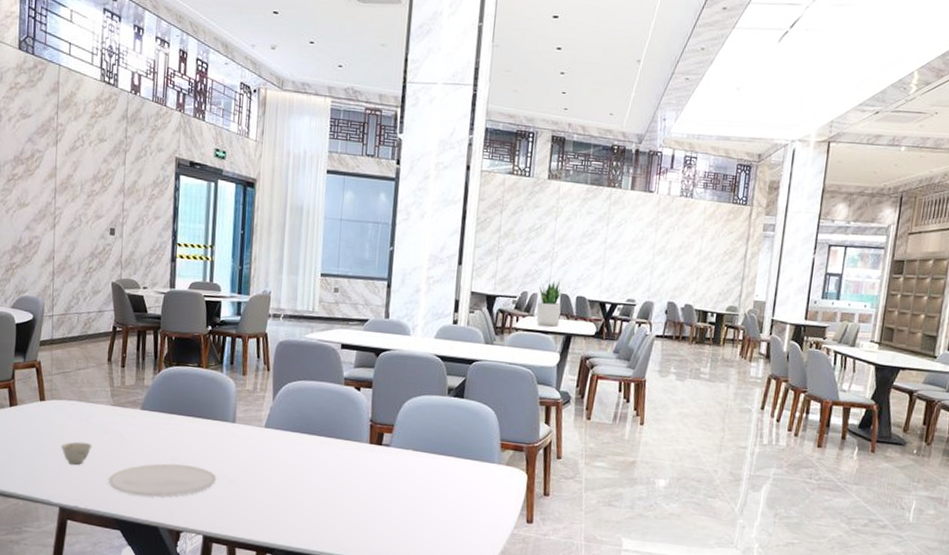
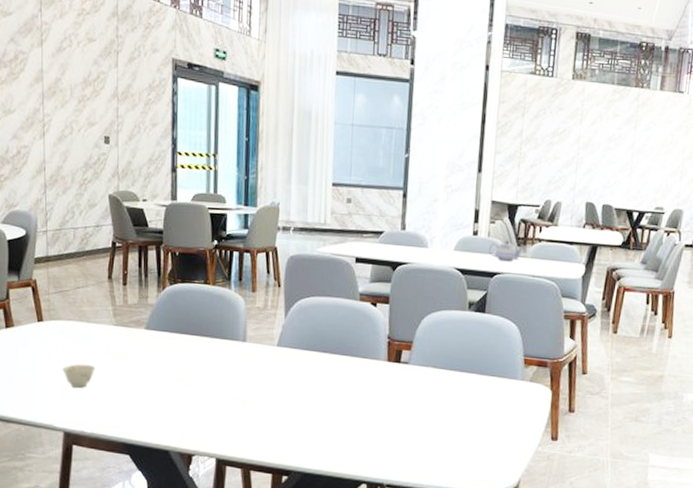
plate: present [108,463,217,497] -> none [114,384,229,420]
teapot: none [468,329,502,350] -> present [489,240,525,262]
planter: present [536,281,561,327] -> none [560,189,587,237]

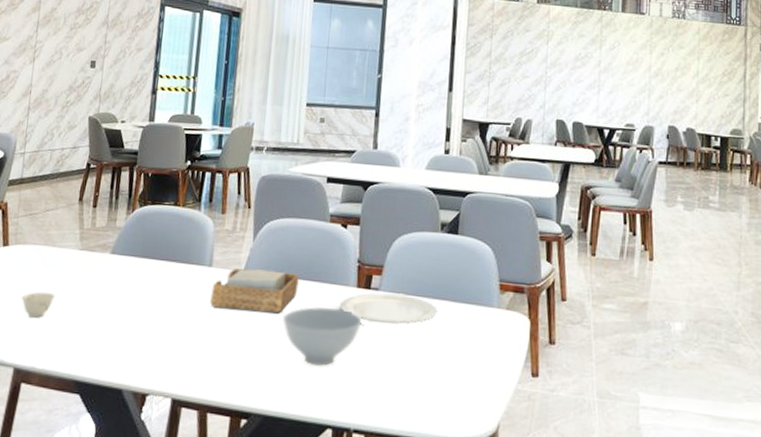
napkin holder: none [246,343,331,385] -> present [210,268,299,314]
bowl: none [317,378,393,430] -> present [283,306,362,366]
plate: none [371,366,464,394] -> present [340,293,437,324]
teapot: present [489,240,525,262] -> none [461,158,497,181]

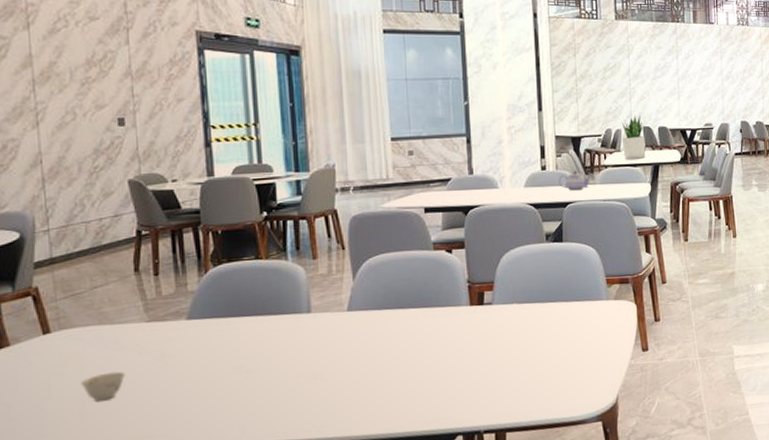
napkin holder: present [210,268,299,314] -> none [314,304,409,351]
bowl: present [283,306,362,366] -> none [397,328,479,383]
plate: present [340,293,437,324] -> none [455,304,551,334]
teapot: none [461,158,497,181] -> present [559,170,592,191]
planter: none [532,106,557,155] -> present [622,115,646,160]

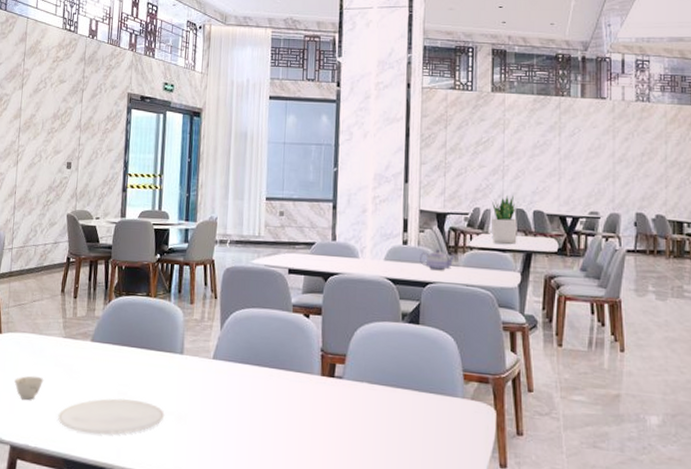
plate: none [153,370,296,420] -> present [58,398,165,435]

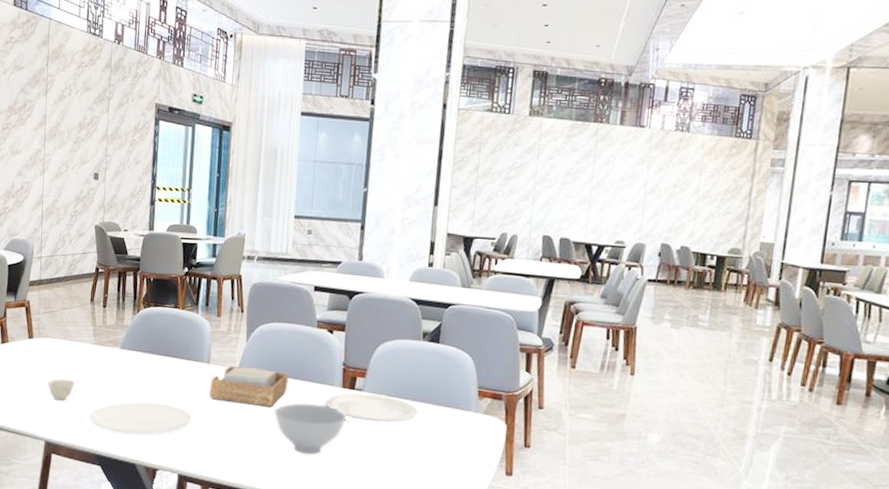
napkin holder: none [183,356,265,400] -> present [209,366,289,407]
bowl: none [251,393,327,451] -> present [274,402,347,454]
plate: none [305,381,401,412] -> present [326,393,417,422]
teapot: present [420,249,456,271] -> none [444,272,480,294]
planter: present [491,196,517,245] -> none [516,222,543,270]

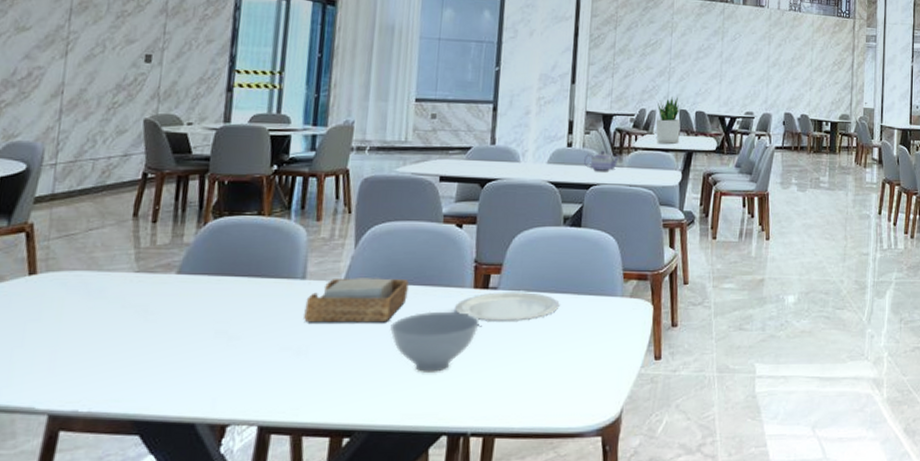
teacup: present [47,378,76,401] -> none [56,323,104,354]
plate: present [90,402,192,435] -> none [125,337,279,386]
teapot: none [444,272,480,294] -> present [584,150,621,172]
planter: none [516,222,543,270] -> present [656,97,681,145]

